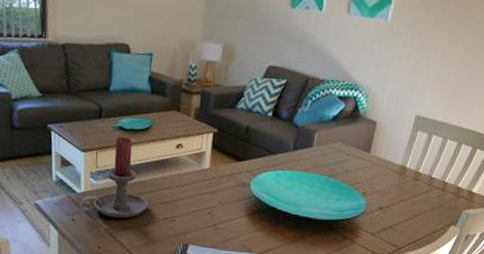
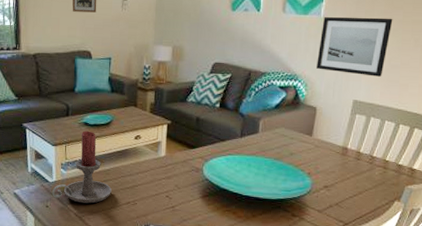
wall art: none [379,21,464,91] -> present [316,17,393,77]

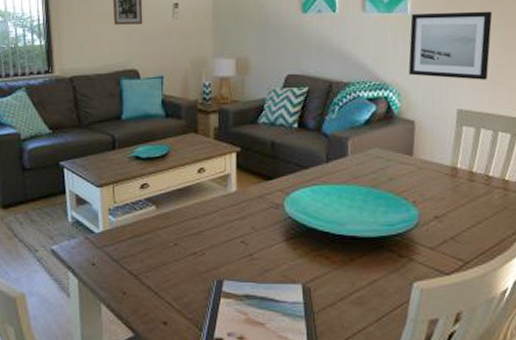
candle holder: present [51,130,112,204] -> none [98,166,173,257]

